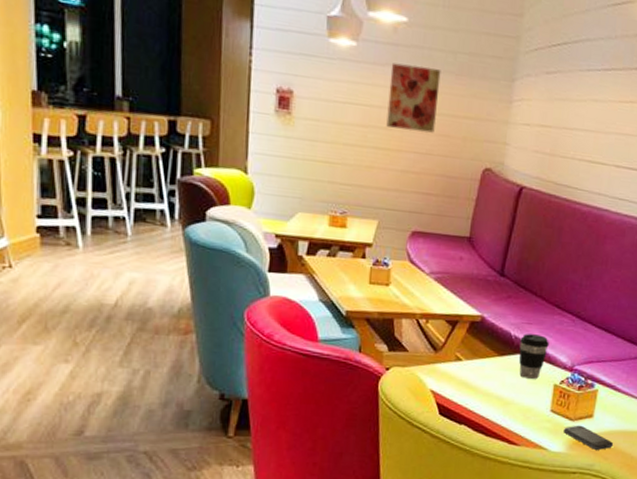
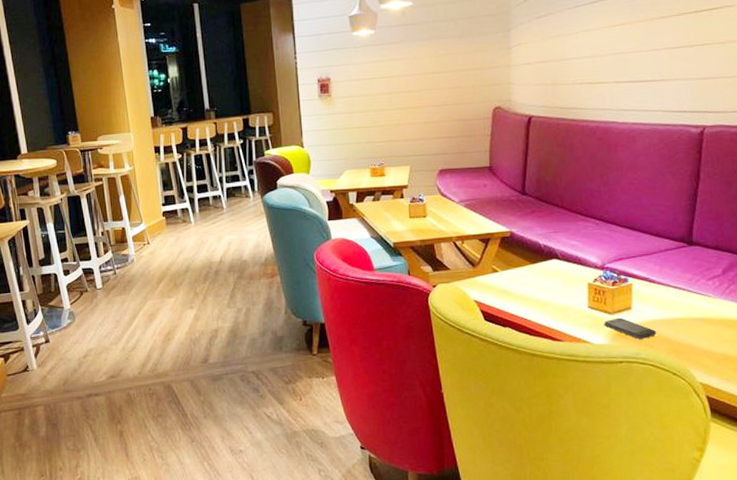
wall art: present [386,63,441,133] -> none [404,36,447,90]
coffee cup: present [519,334,549,379] -> none [549,241,577,281]

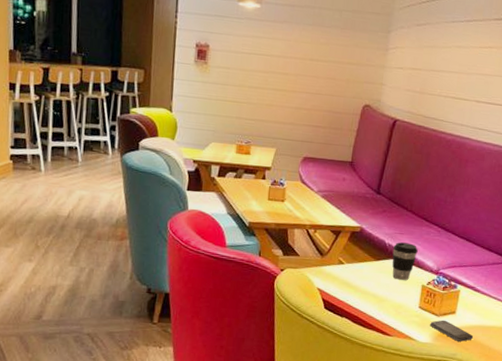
coffee cup: none [549,241,577,281] -> present [392,242,418,280]

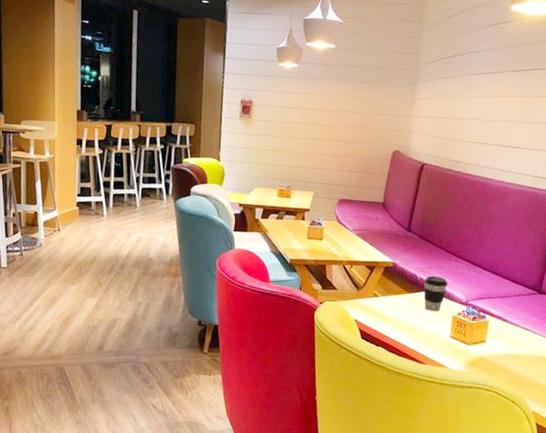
smartphone: present [430,320,474,342] -> none [461,348,504,369]

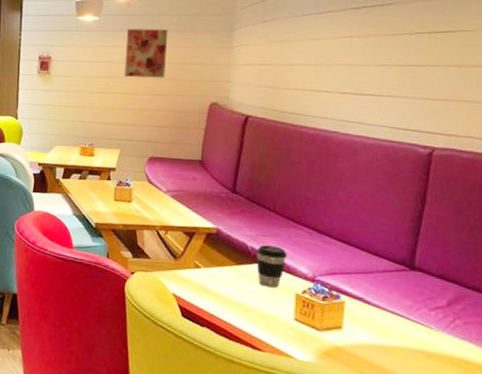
wall art: none [320,77,360,127] -> present [124,28,168,78]

